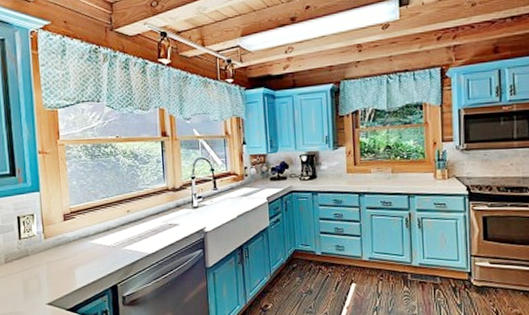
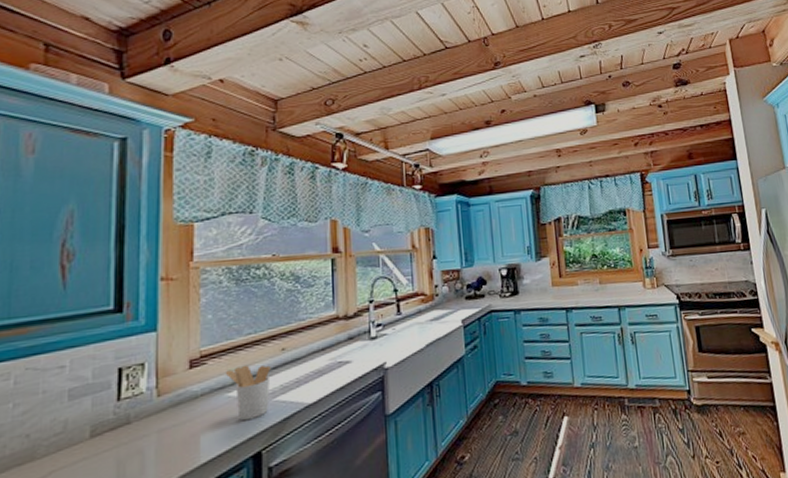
utensil holder: none [88,221,121,262] -> present [225,364,271,421]

